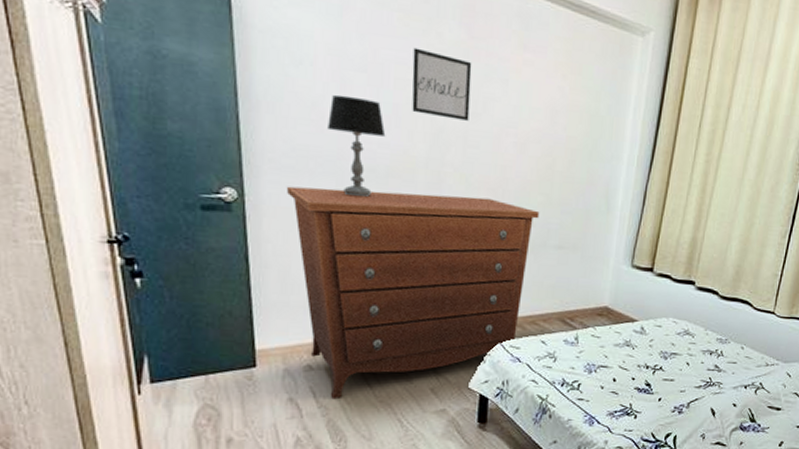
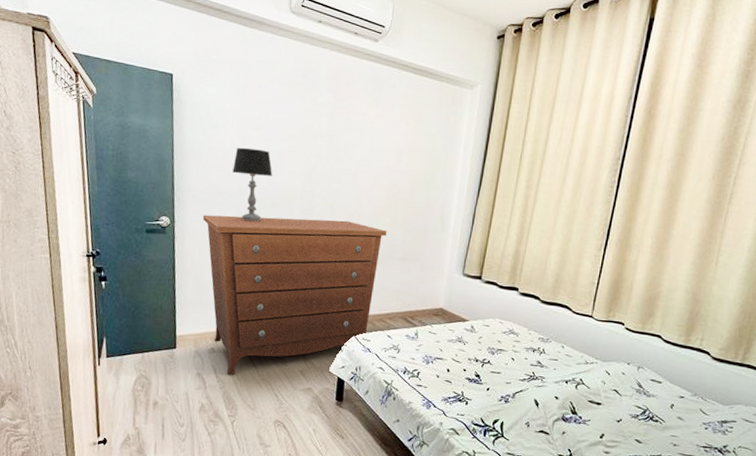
wall art: present [412,47,472,121] -> none [292,110,337,162]

